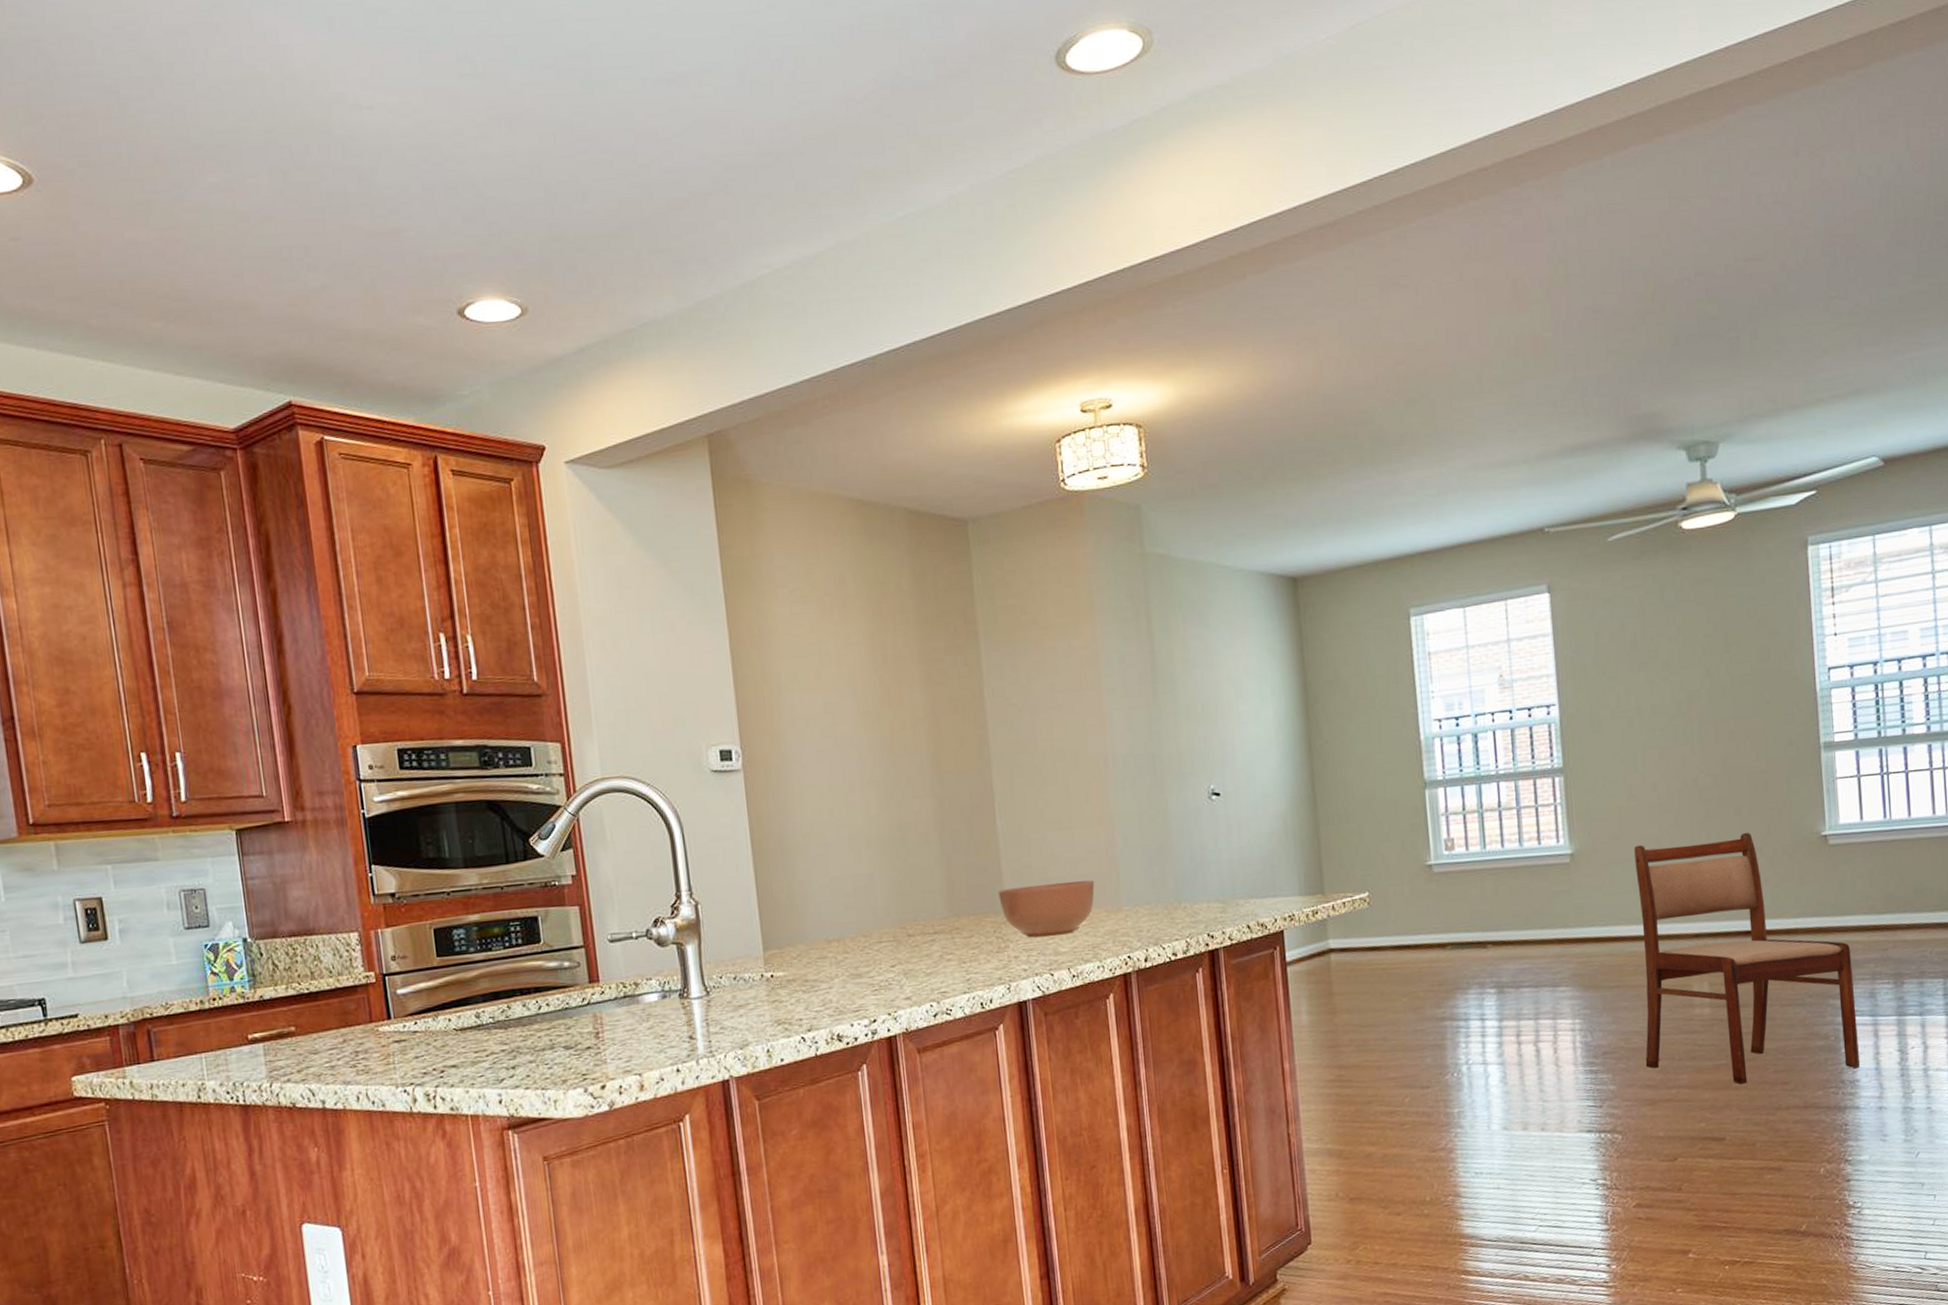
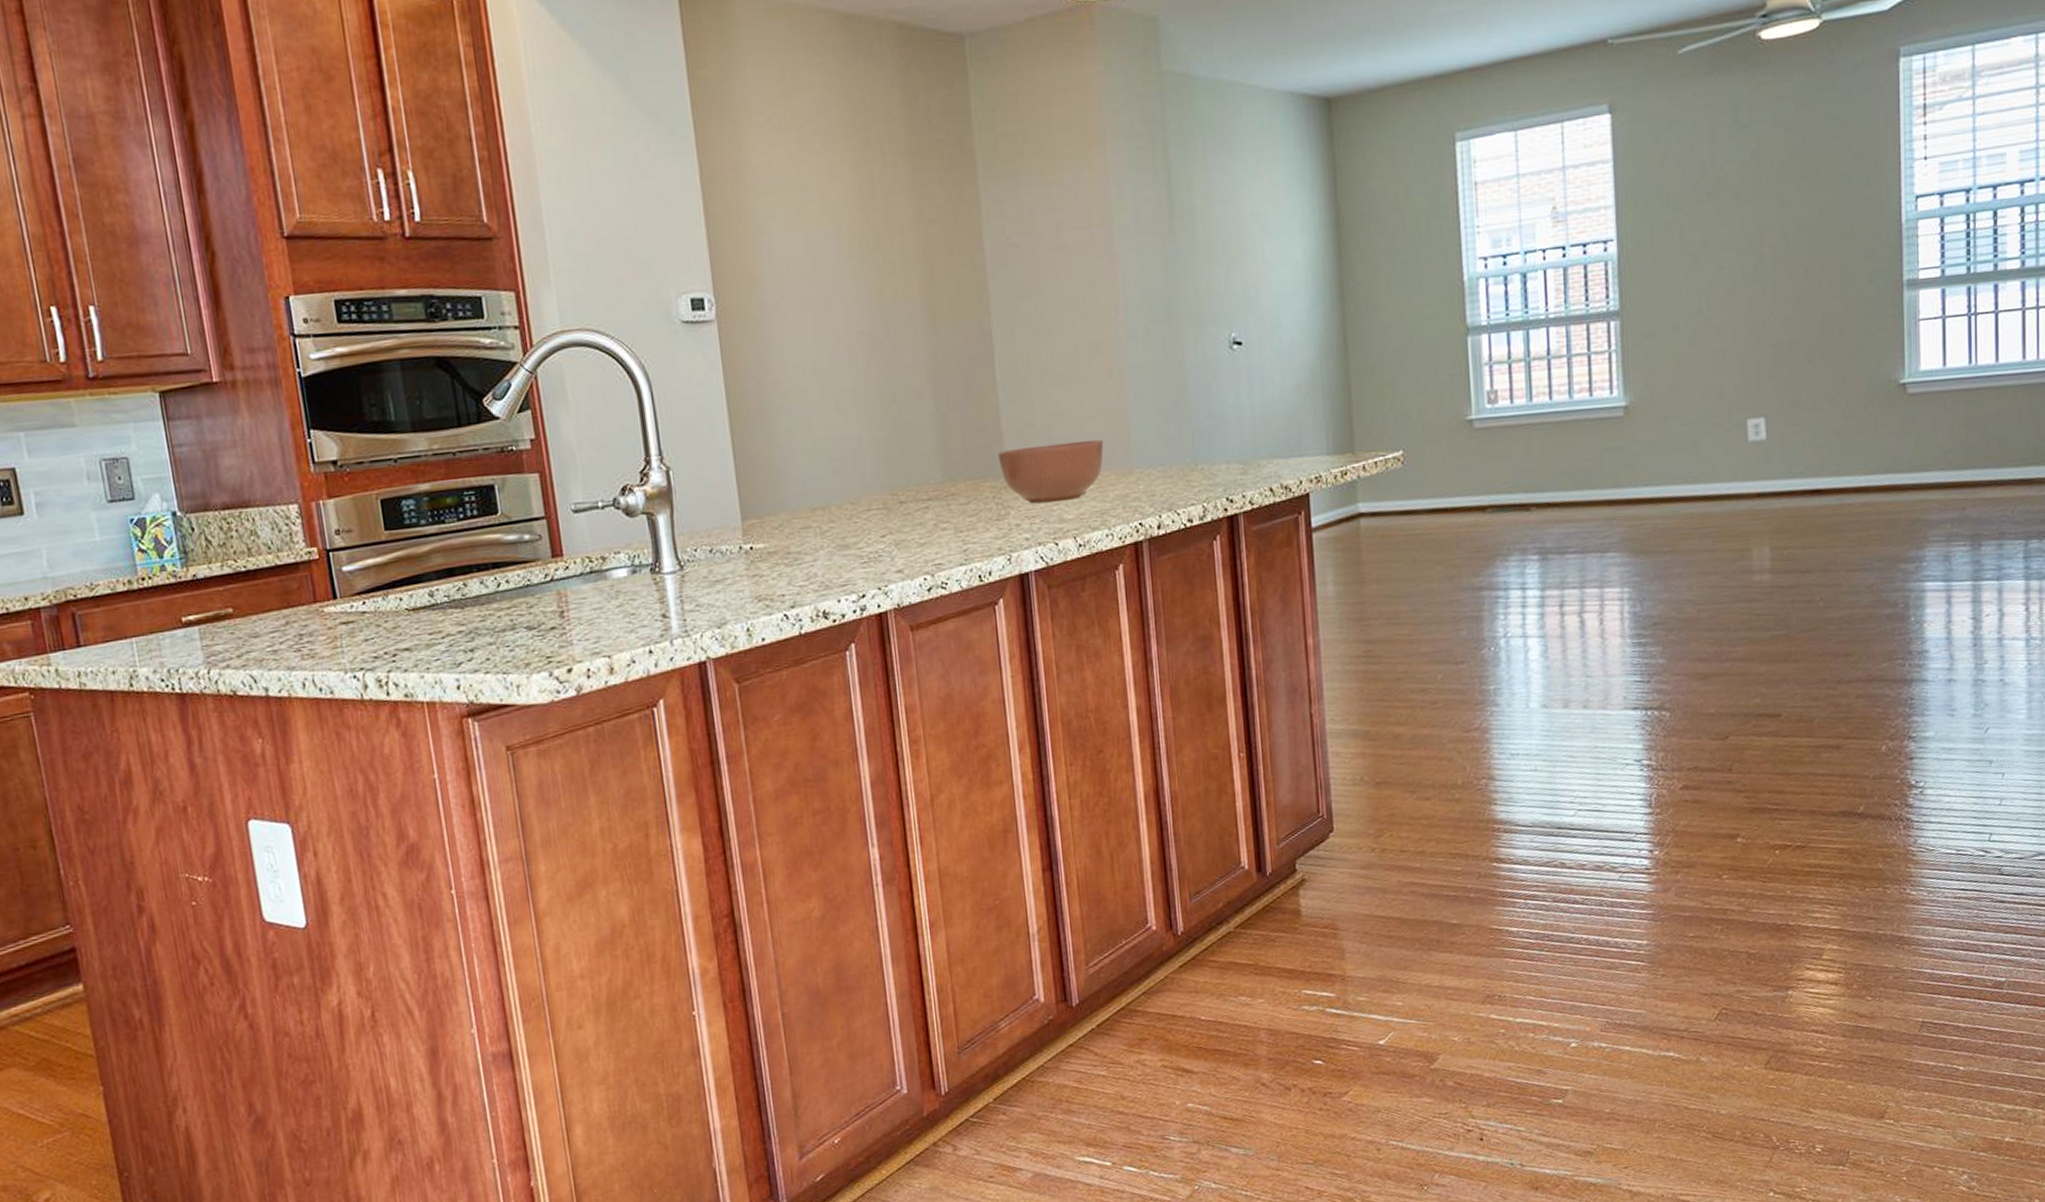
dining chair: present [1634,832,1861,1084] -> none [1694,380,1930,656]

